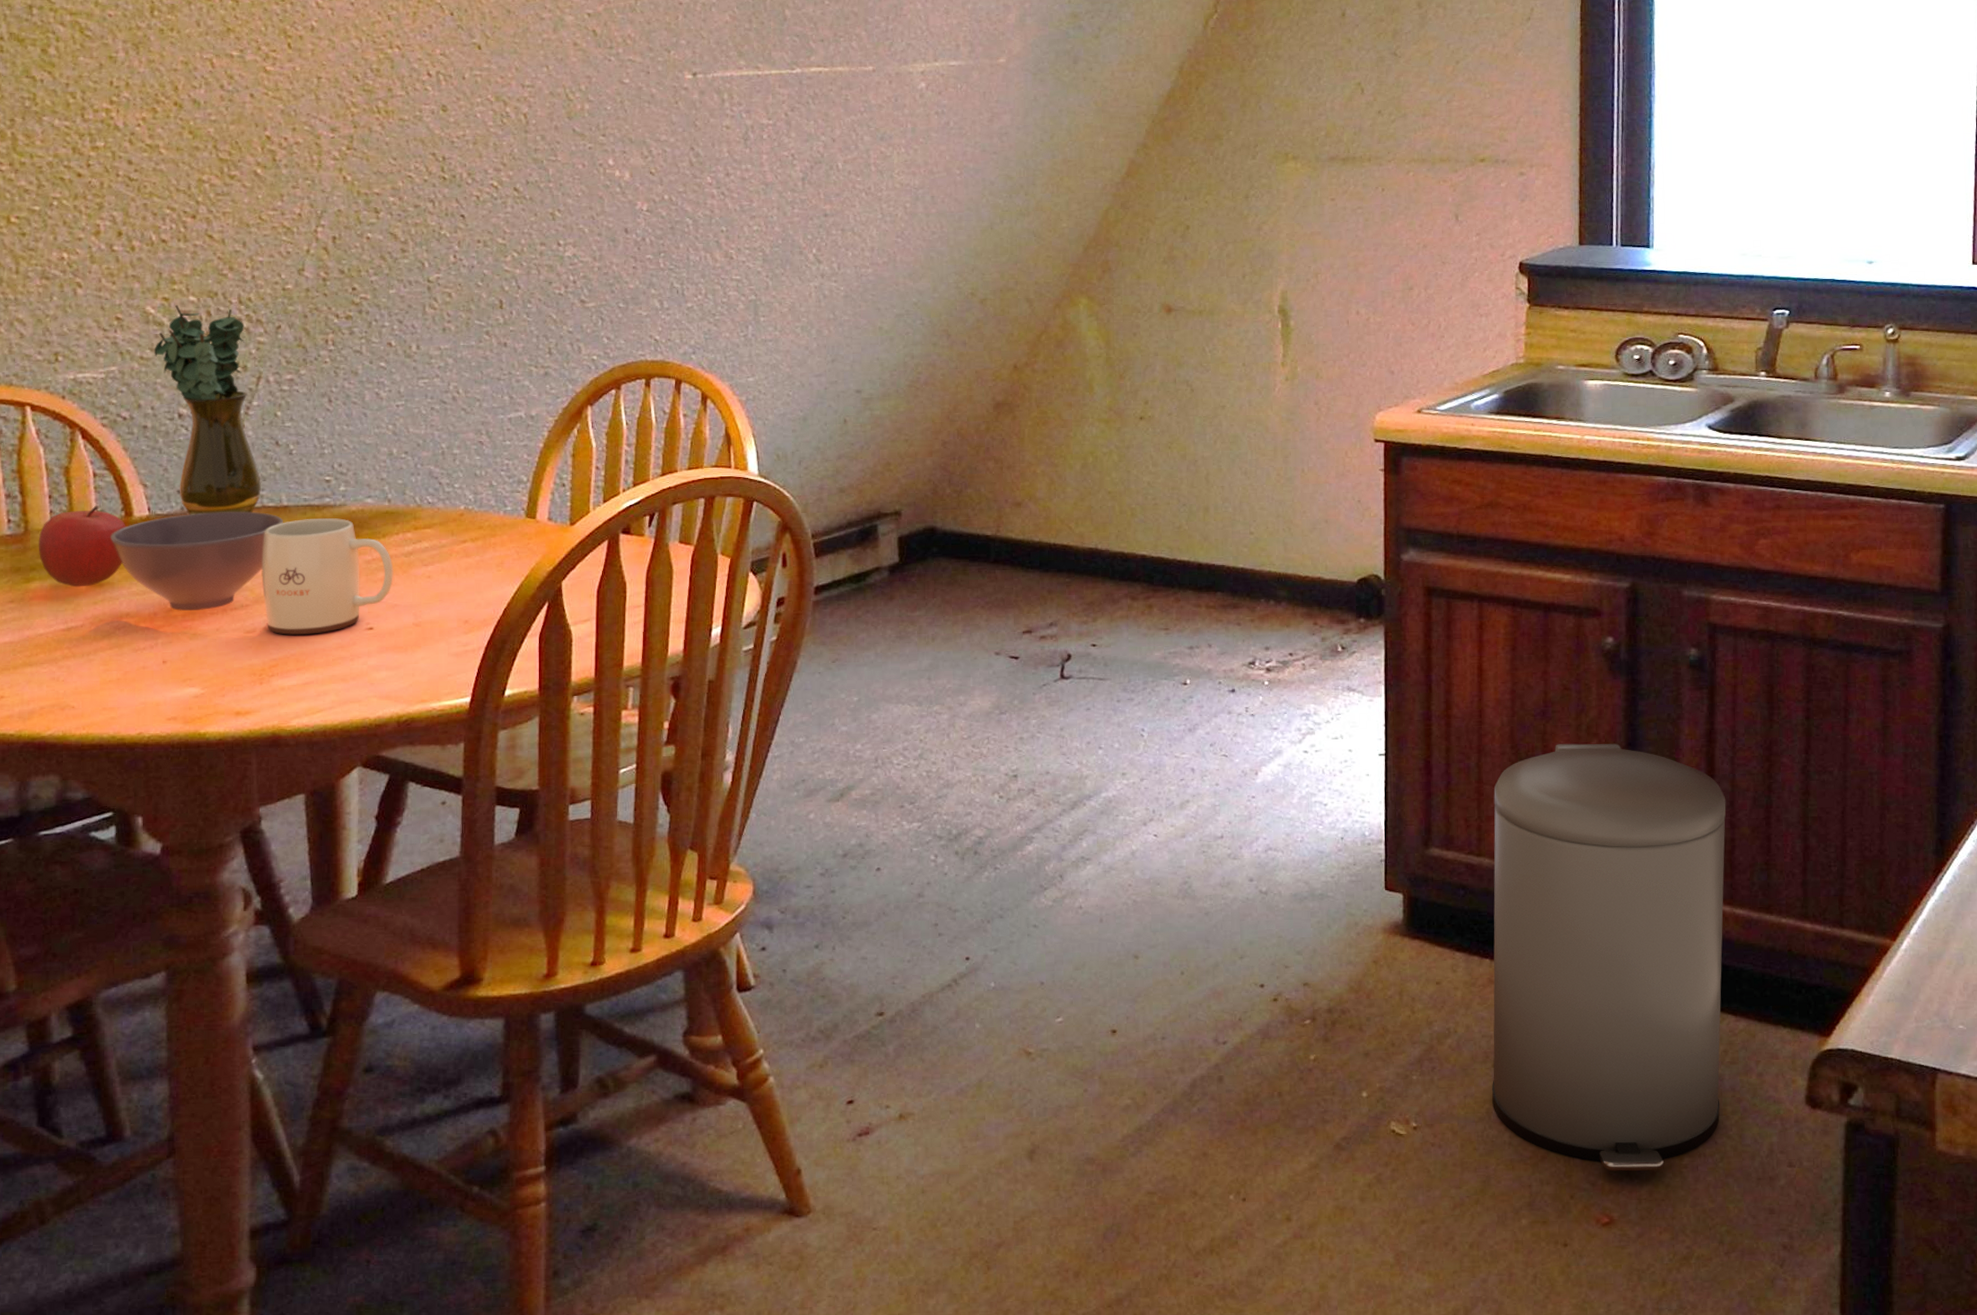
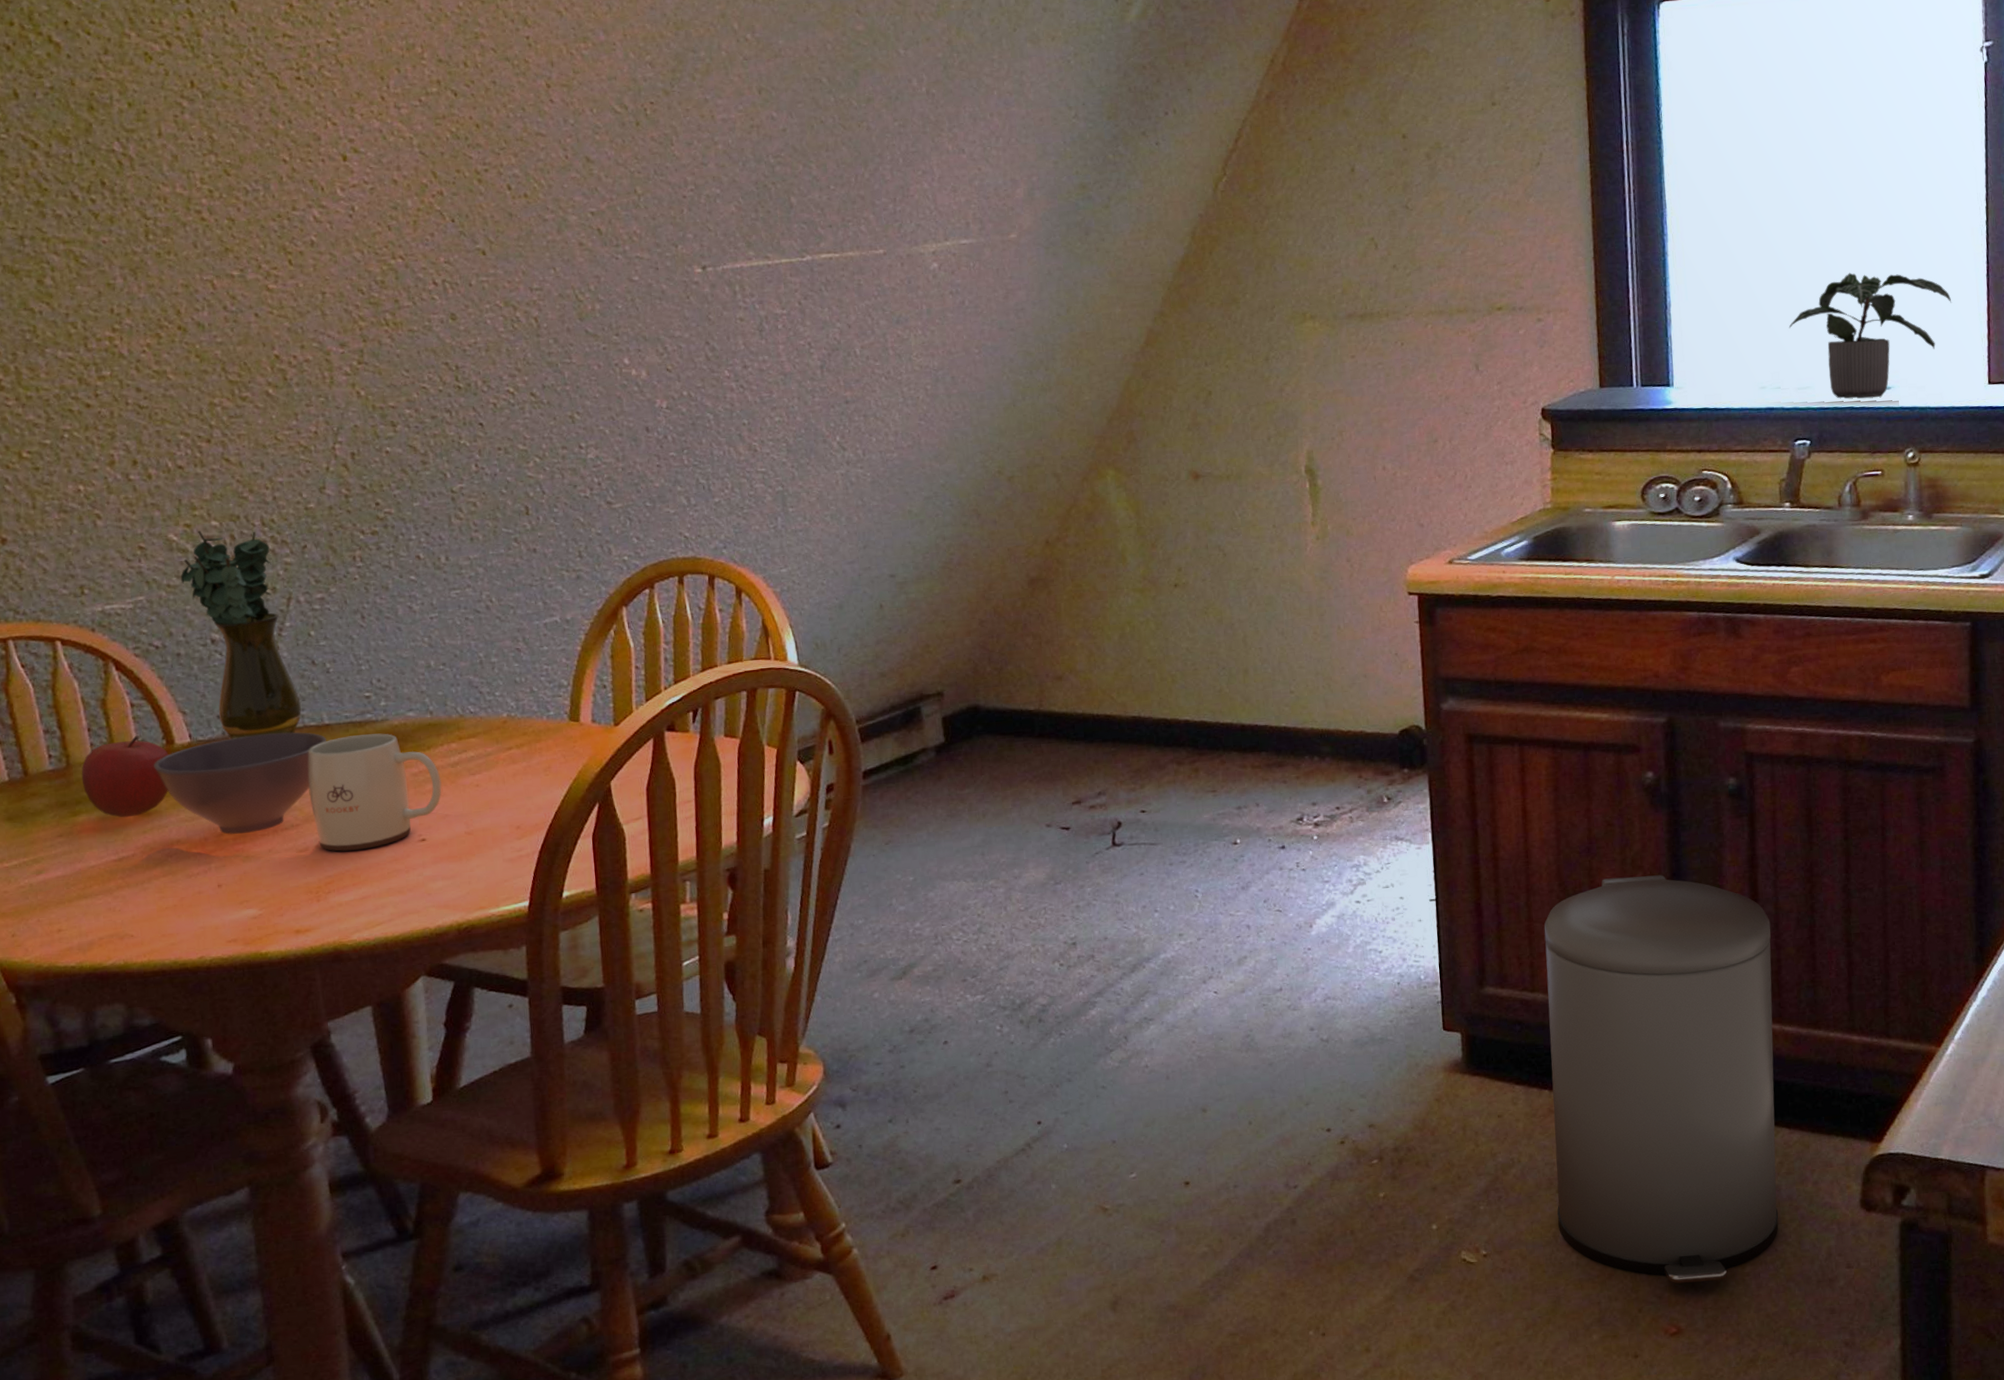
potted plant: none [1772,144,1939,272] -> present [1788,272,1952,399]

